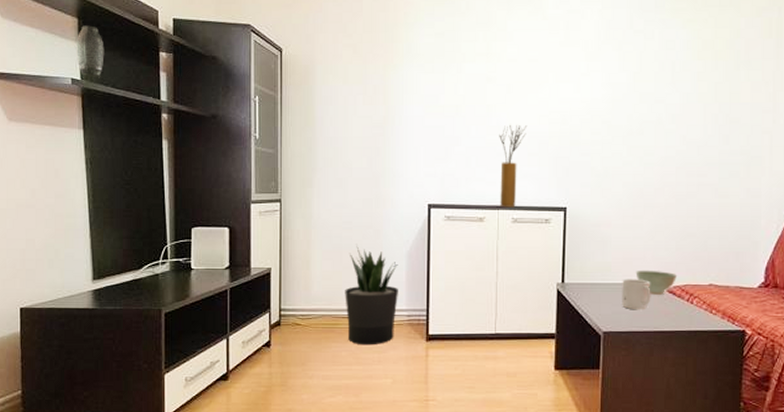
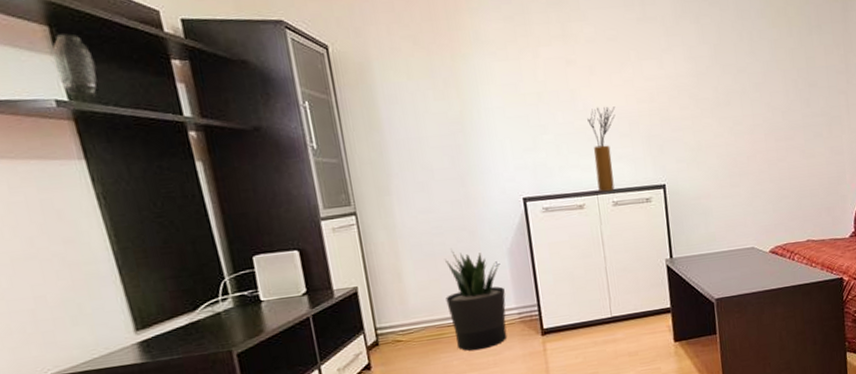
mug: present [622,279,651,310] -> none [727,244,756,275]
bowl: present [635,270,678,295] -> none [739,234,778,258]

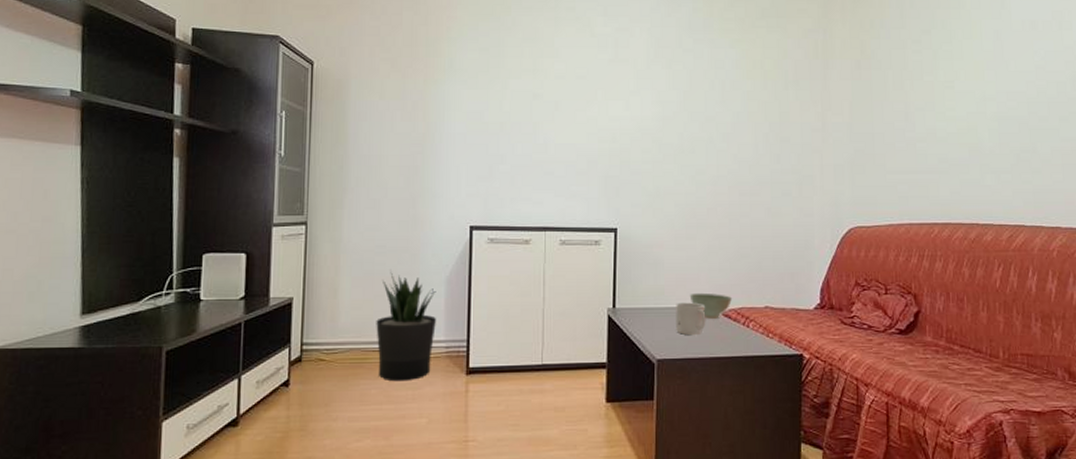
vase: present [52,33,98,97] -> none [78,33,112,89]
vase: present [587,106,616,192] -> none [546,143,576,229]
mug: none [727,244,756,275] -> present [676,302,706,336]
bowl: none [739,234,778,258] -> present [689,292,733,319]

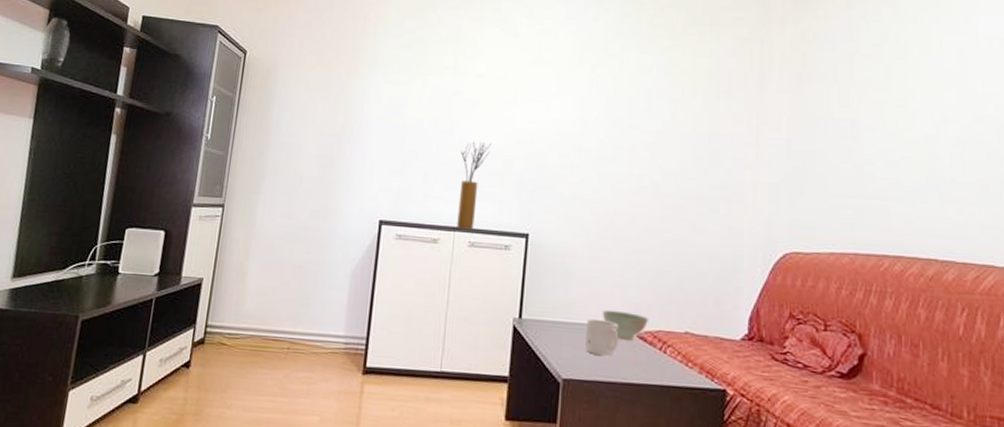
vase: none [78,33,112,89] -> present [41,17,71,68]
planter: present [376,272,436,380] -> none [276,261,339,374]
vase: none [546,143,576,229] -> present [457,142,492,230]

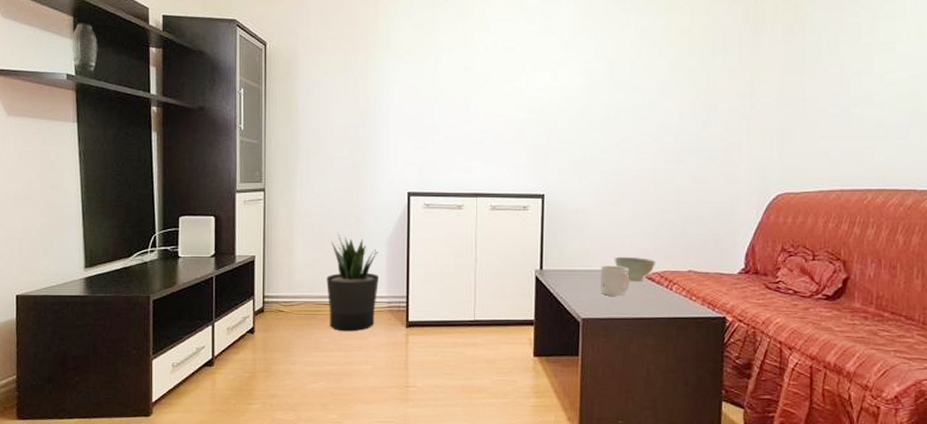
planter: none [276,261,339,374] -> present [326,234,379,331]
vase: present [457,142,492,230] -> none [477,114,505,195]

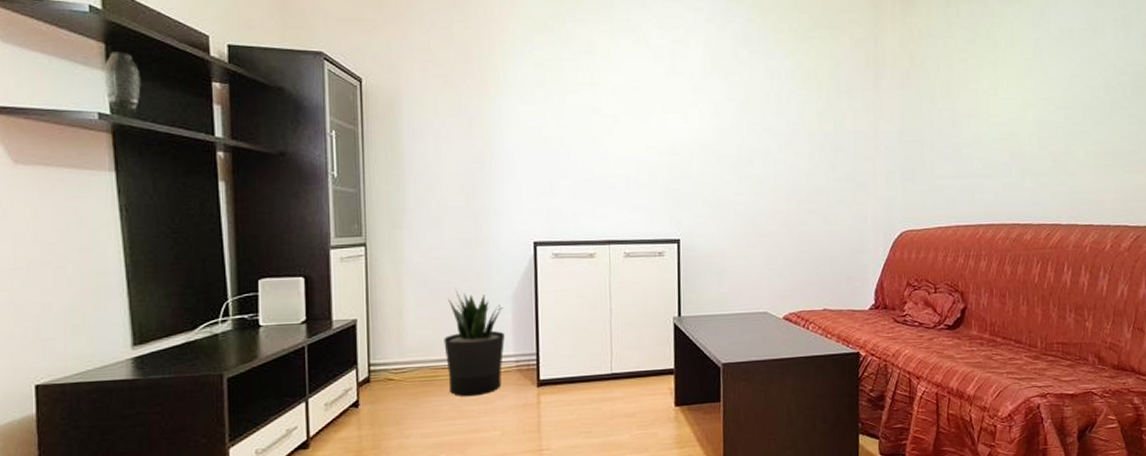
mug: present [600,265,630,297] -> none [739,308,768,340]
bowl: present [614,256,657,281] -> none [751,298,793,323]

